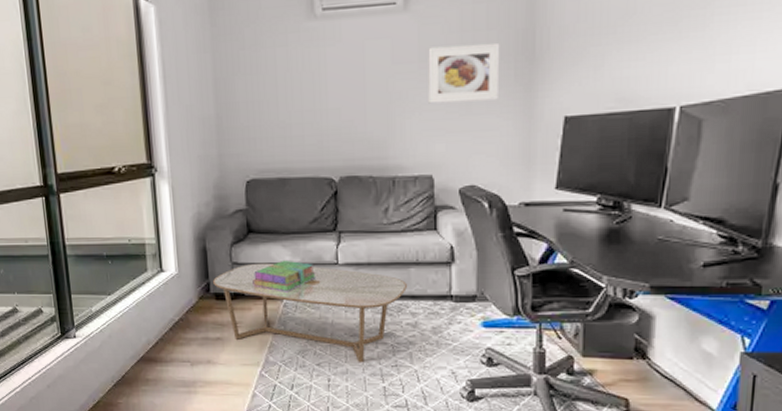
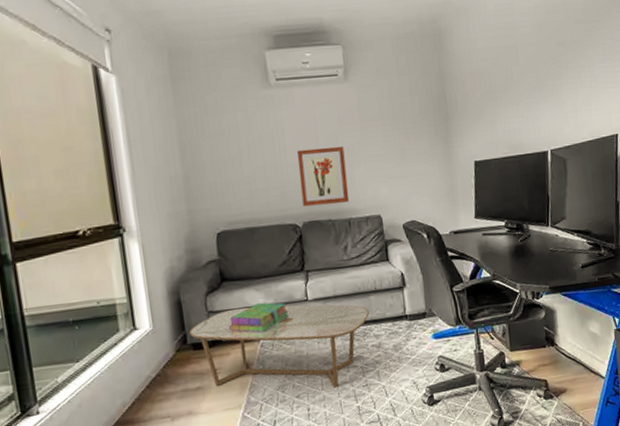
wall art: none [339,91,396,159] -> present [297,147,350,207]
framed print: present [428,42,500,104] -> none [367,105,425,156]

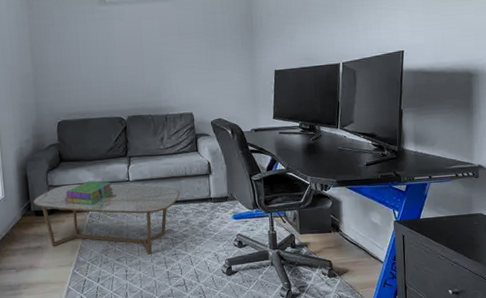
wall art: present [297,147,350,207] -> none [125,54,167,103]

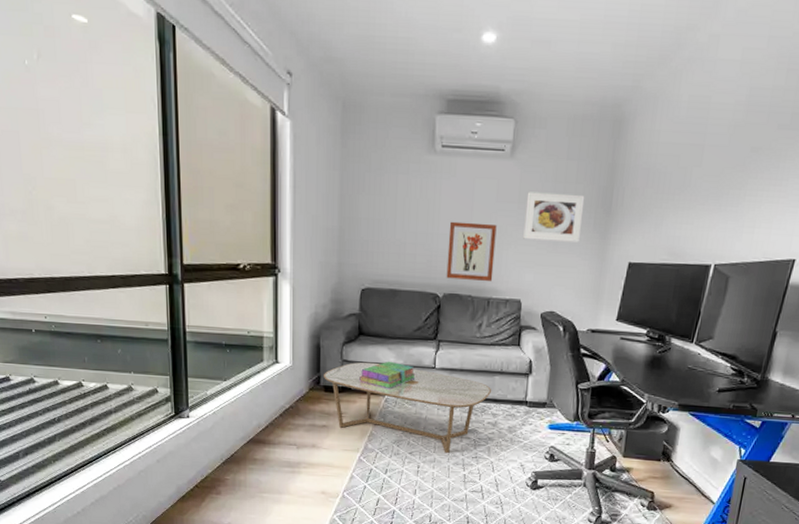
wall art: none [125,54,167,103] -> present [446,221,497,281]
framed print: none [184,22,233,63] -> present [523,192,585,242]

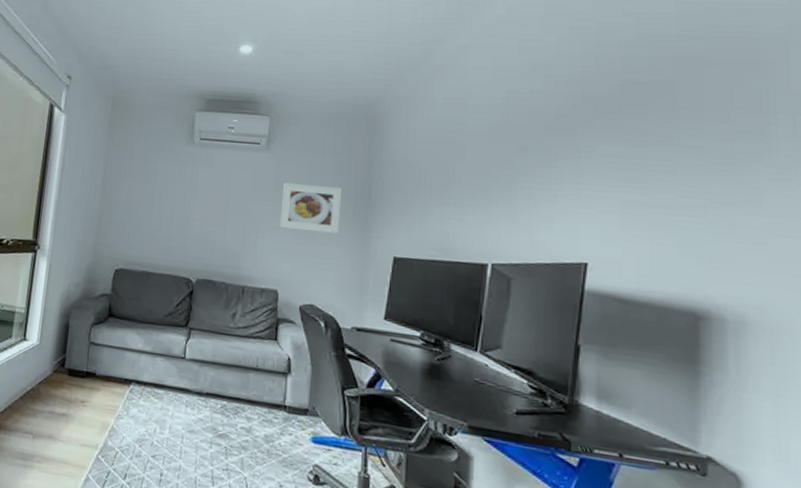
coffee table: present [324,362,491,454] -> none [69,345,245,462]
stack of books: present [359,361,416,390] -> none [105,346,164,379]
wall art: present [446,221,497,281] -> none [200,207,252,269]

